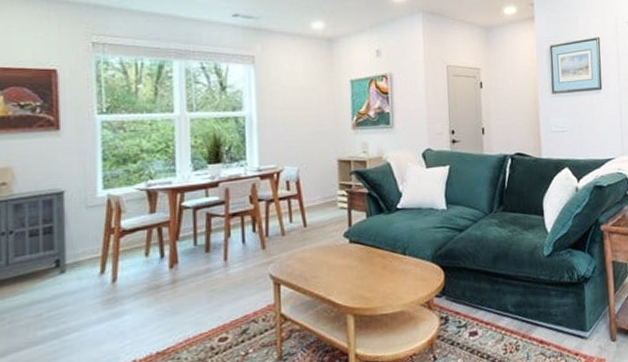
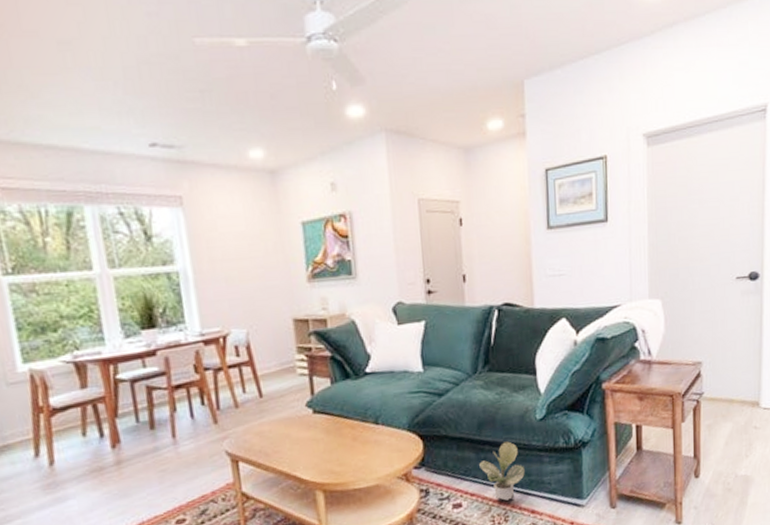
potted plant: none [494,275,534,330] -> present [479,441,525,501]

